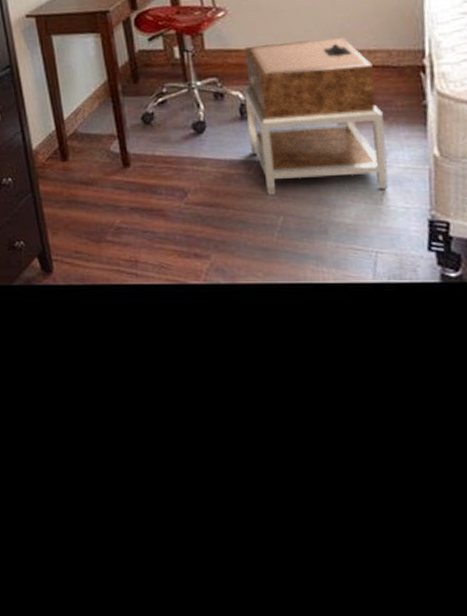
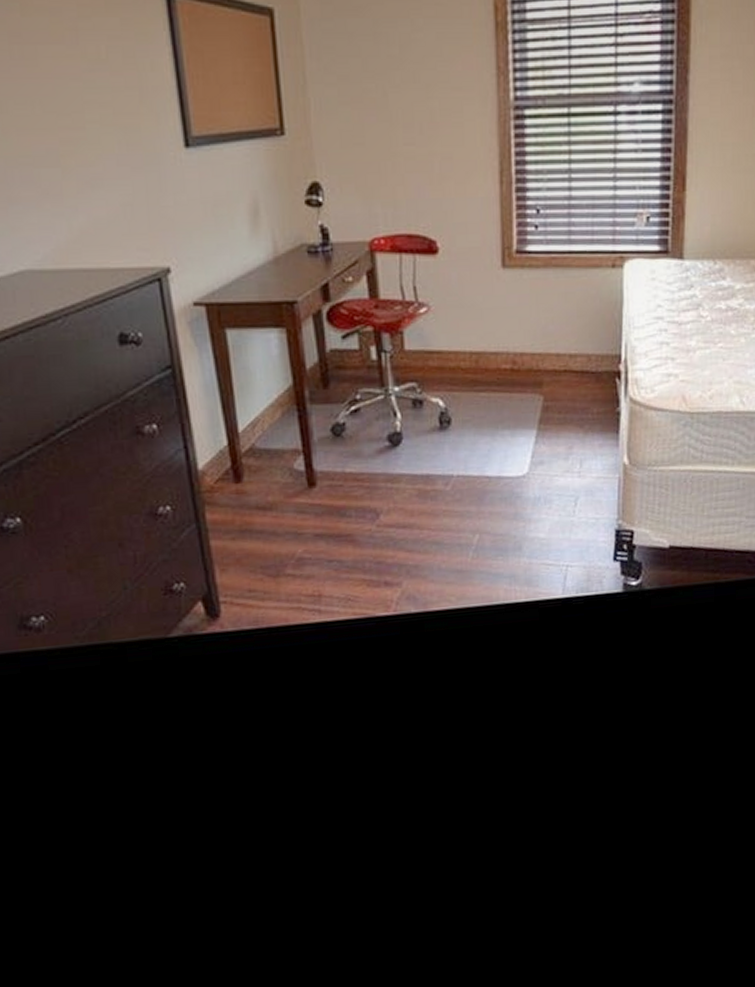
nightstand: present [243,37,389,195] -> none [444,339,582,512]

